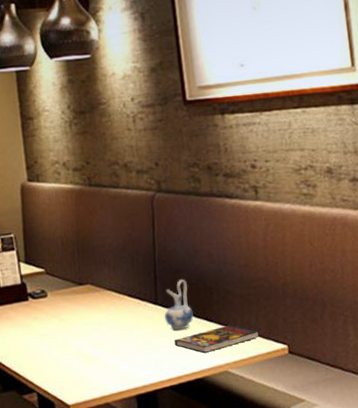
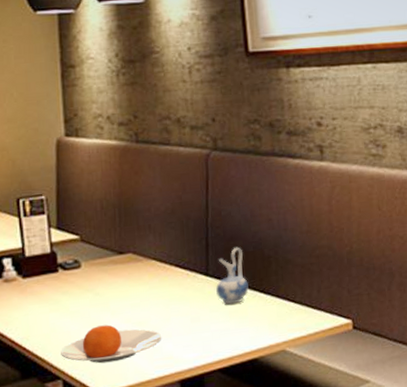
plate: none [34,346,120,380] -> present [61,324,162,364]
book: present [174,324,259,354] -> none [225,297,321,331]

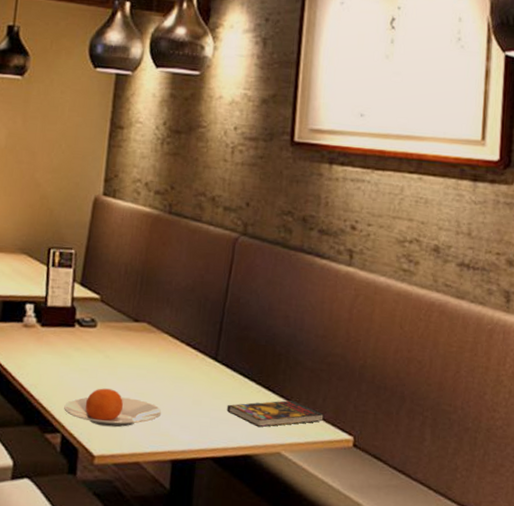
ceramic pitcher: present [216,247,249,305] -> none [222,337,255,395]
book: none [225,297,321,331] -> present [226,400,324,428]

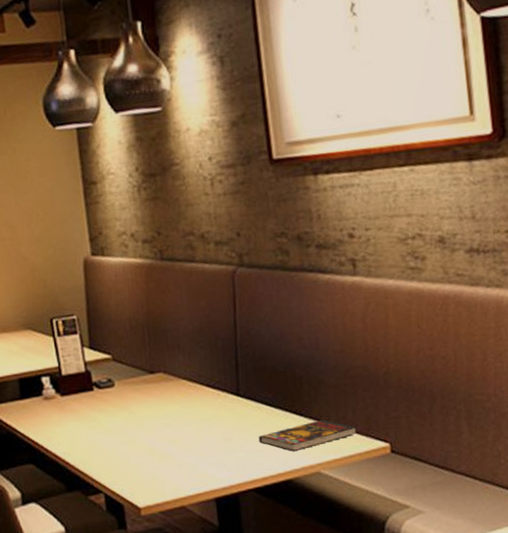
plate: present [64,388,162,428] -> none [100,442,196,480]

